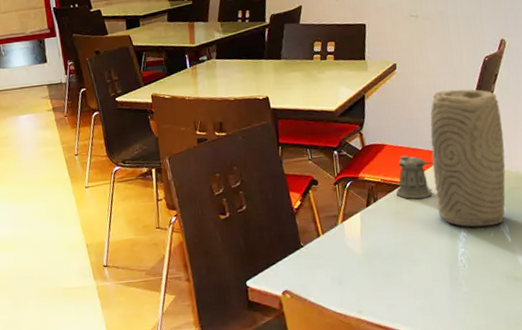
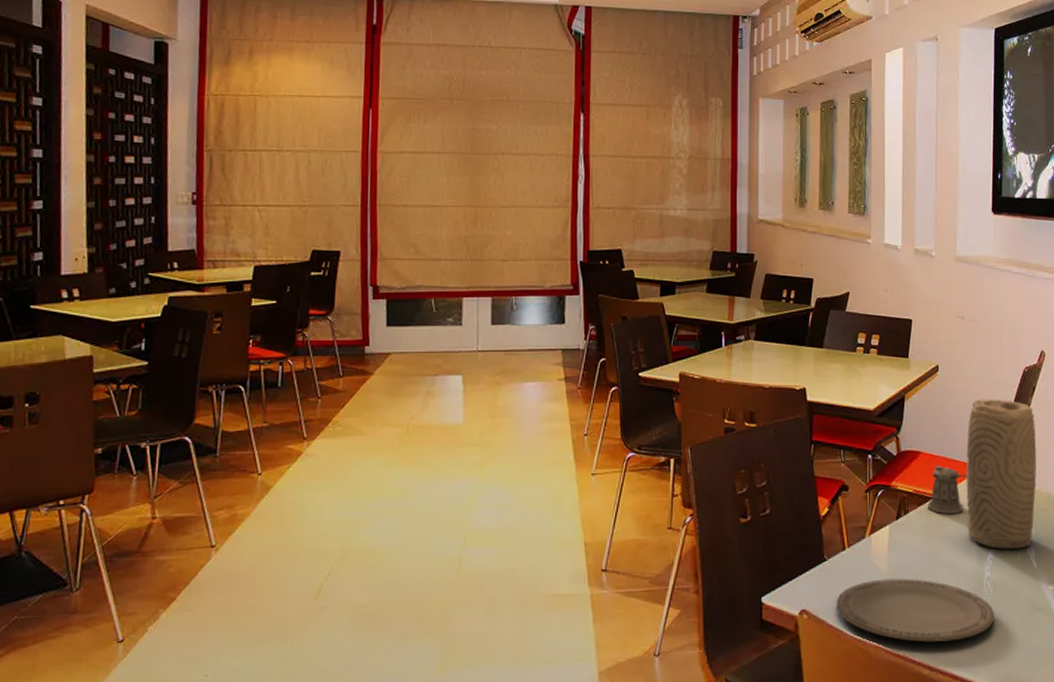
plate: none [315,258,472,314] -> present [836,578,995,642]

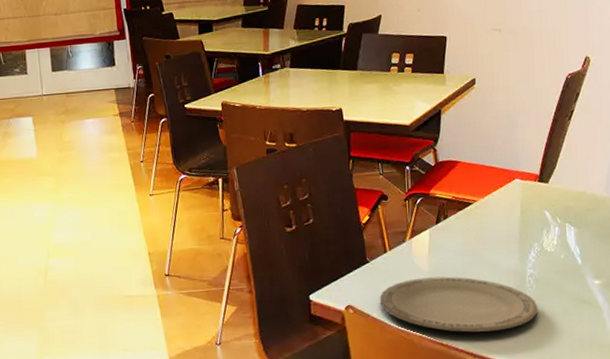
pepper shaker: present [928,466,967,515] -> none [467,173,507,218]
vase: present [966,399,1037,549] -> none [506,107,581,248]

